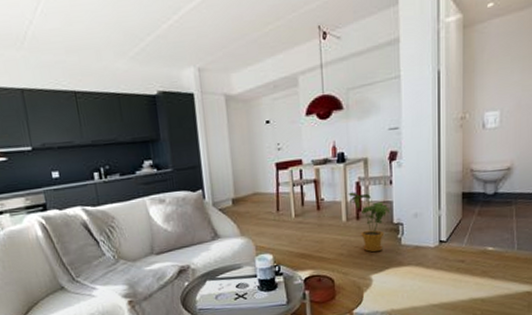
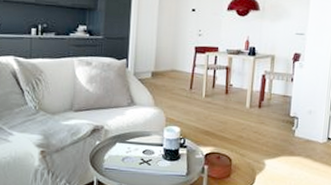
house plant: present [348,192,391,252] -> none [254,82,289,140]

